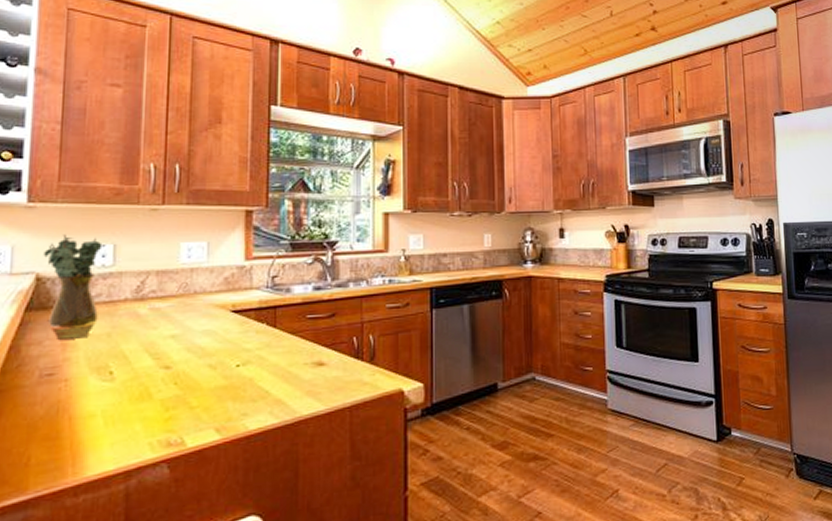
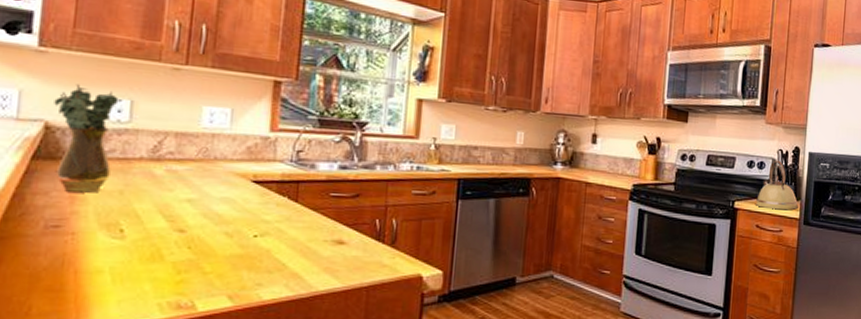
kettle: none [734,235,780,287] -> present [755,160,799,211]

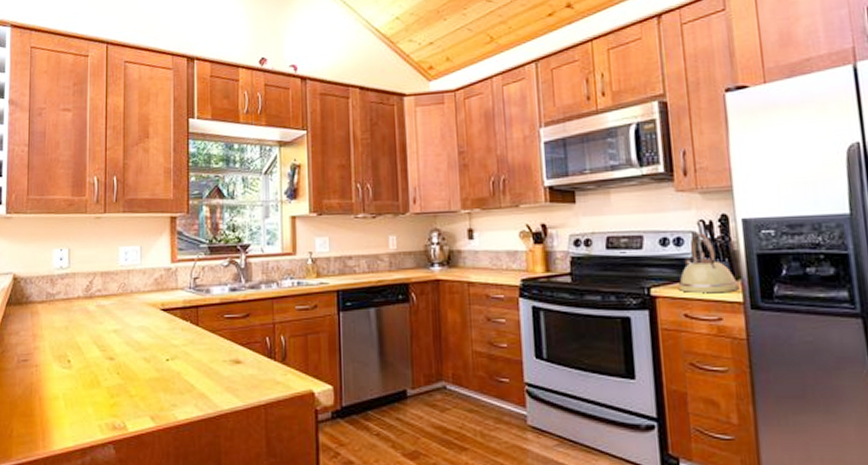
vase: present [54,84,119,193] -> none [18,240,60,331]

